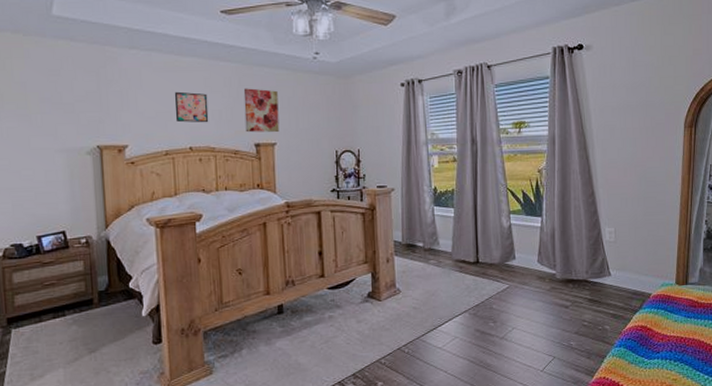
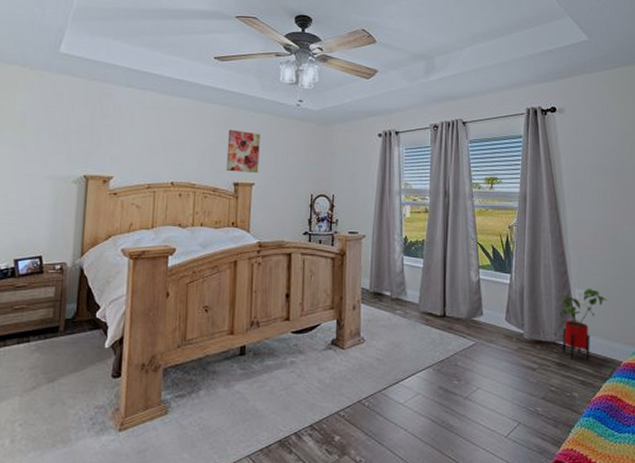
wall art: present [174,91,209,123] -> none [161,129,194,160]
house plant: none [590,226,637,295] -> present [559,289,607,360]

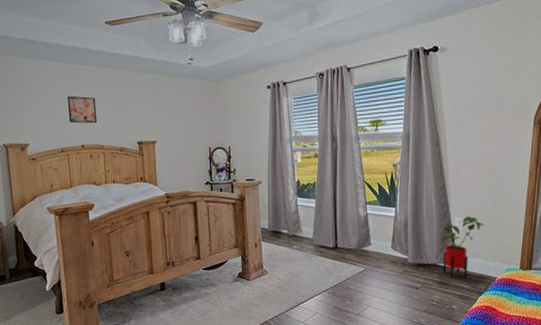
wall art: none [161,129,194,160] -> present [67,96,98,124]
wall art: present [226,129,260,173] -> none [127,92,159,132]

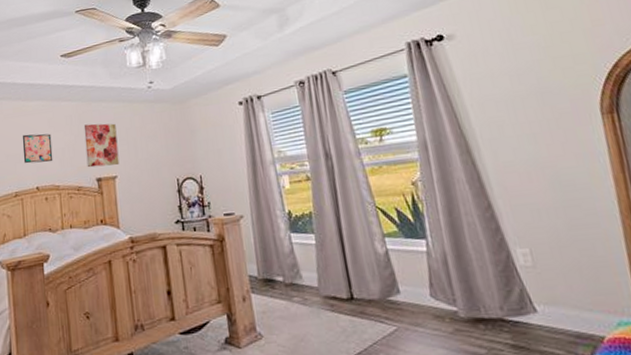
wall art: none [127,92,159,132] -> present [83,123,120,168]
house plant: present [440,216,484,278] -> none [496,246,564,339]

